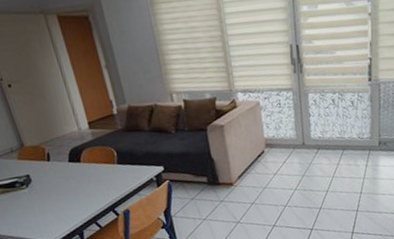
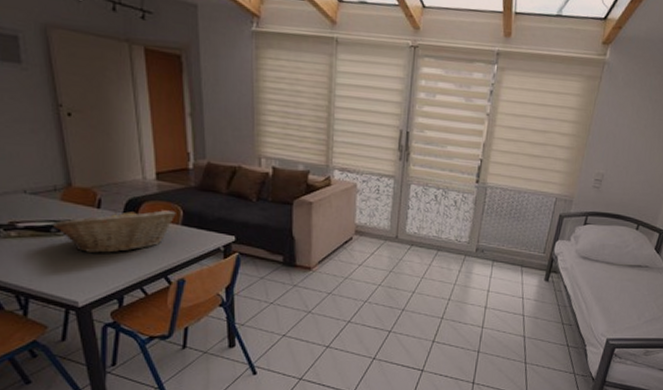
fruit basket: none [16,153,112,200] -> present [53,209,176,253]

